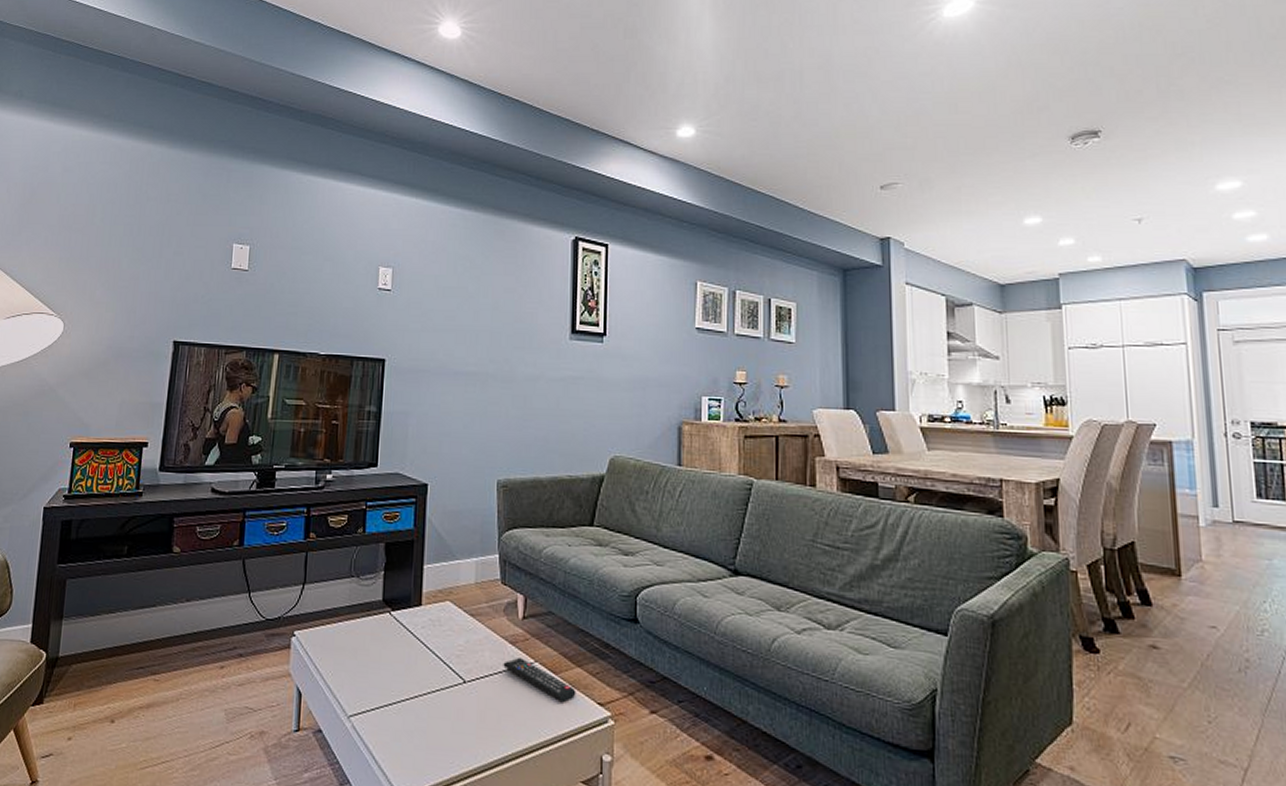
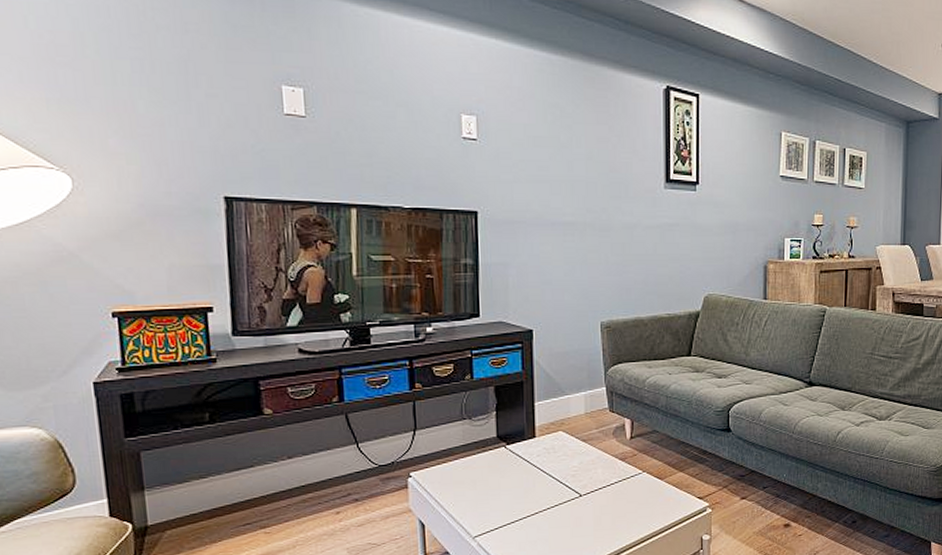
remote control: present [503,657,576,703] -> none [615,469,680,501]

